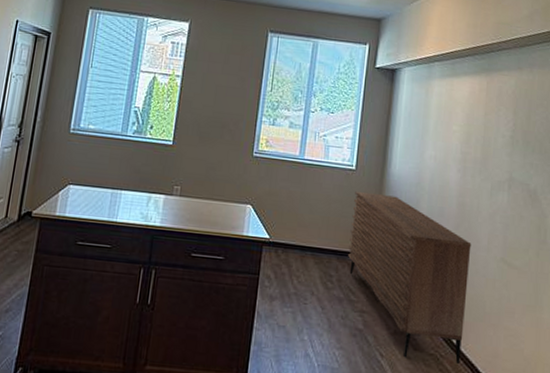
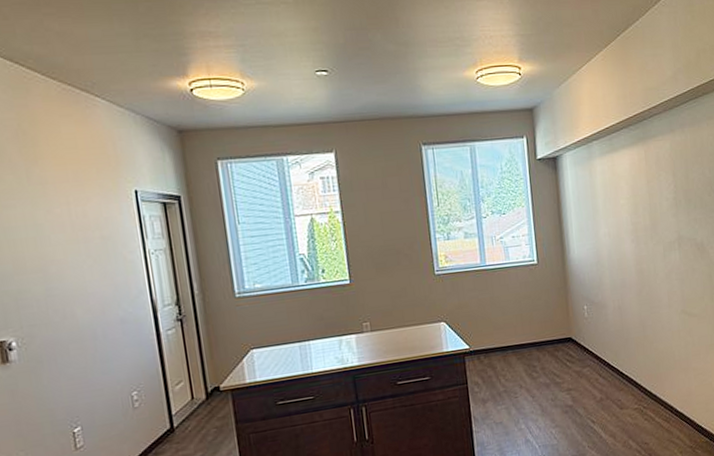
sideboard: present [348,190,472,365] -> none [541,279,661,418]

